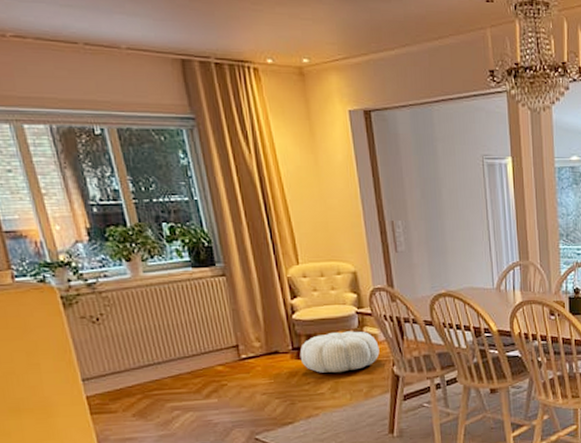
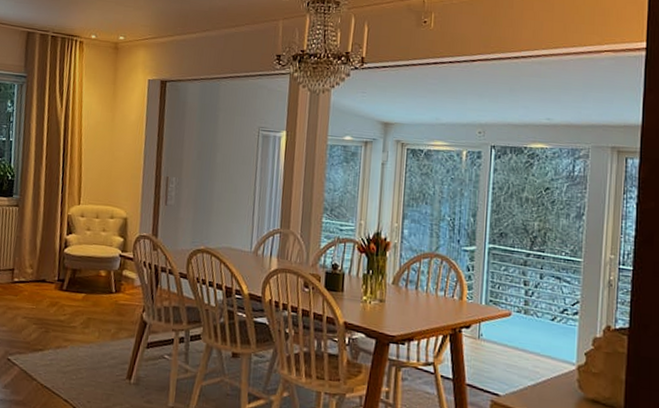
pouf: present [299,331,380,374] -> none [62,270,134,310]

